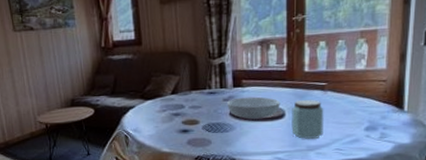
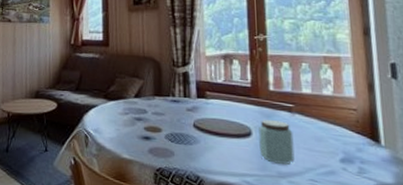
serving bowl: present [227,96,280,120] -> none [191,109,246,135]

